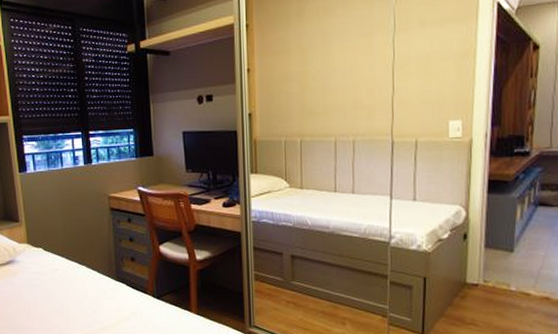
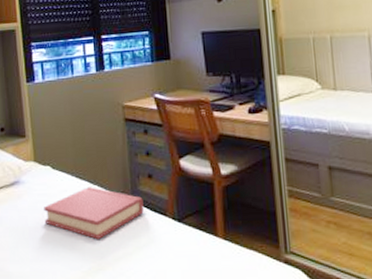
hardback book: none [37,267,127,313] -> present [44,187,144,240]

